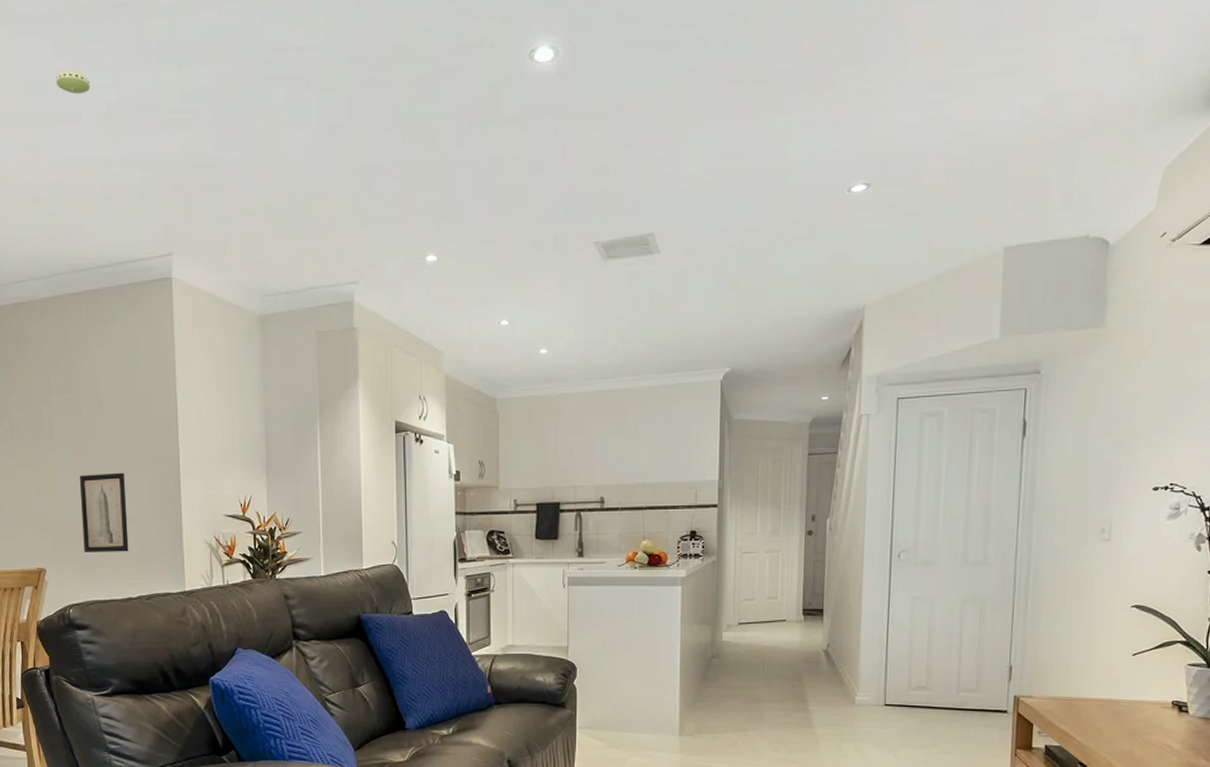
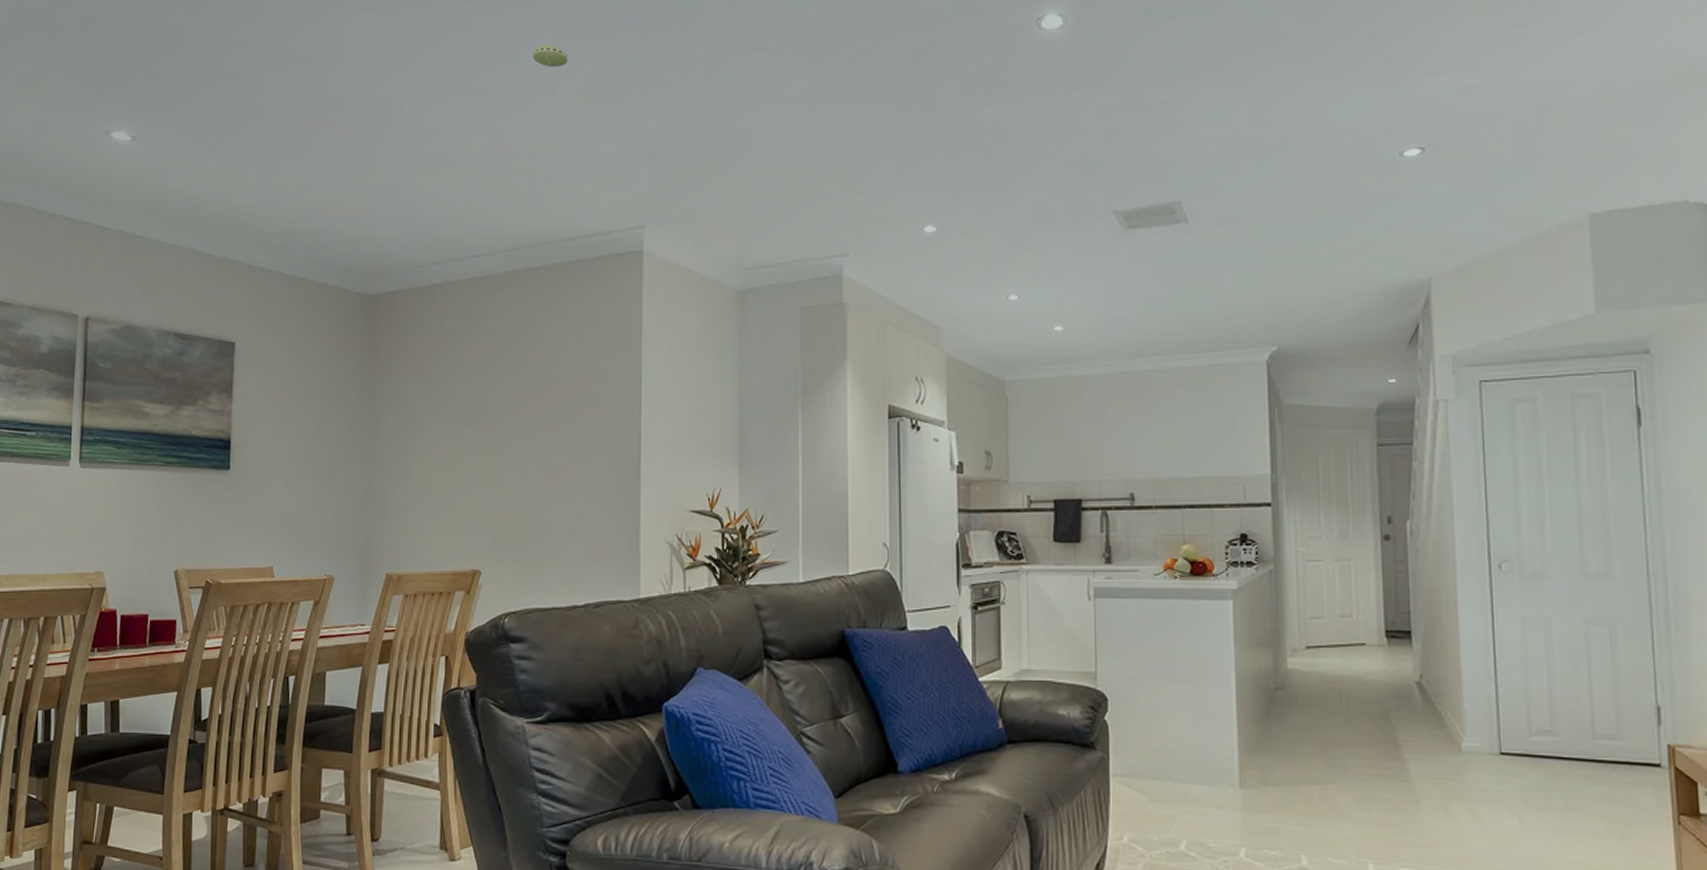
wall art: present [79,472,129,552] -> none [526,461,579,552]

